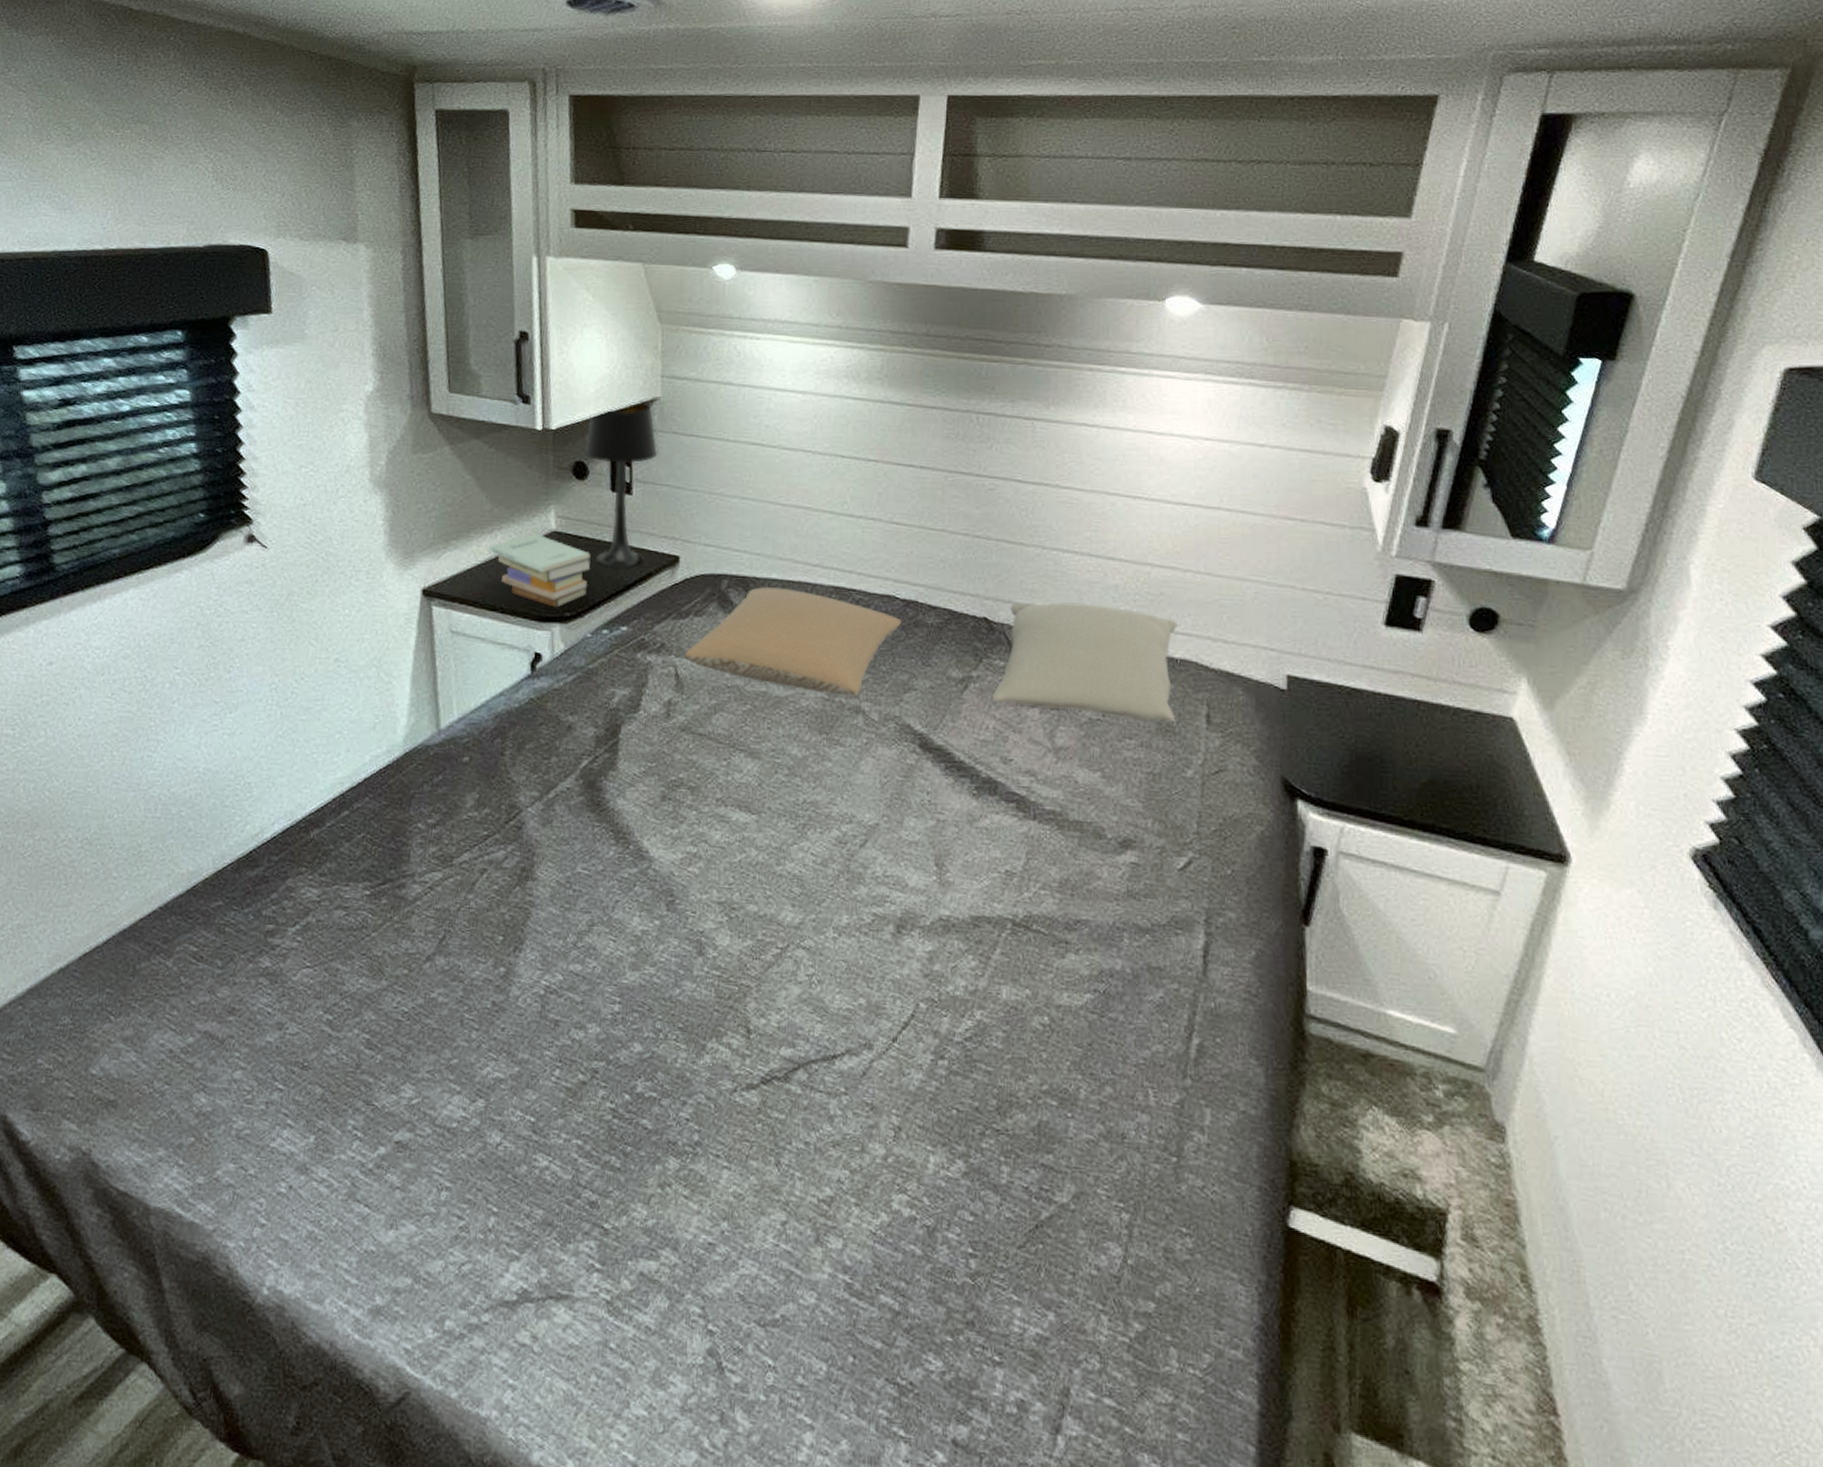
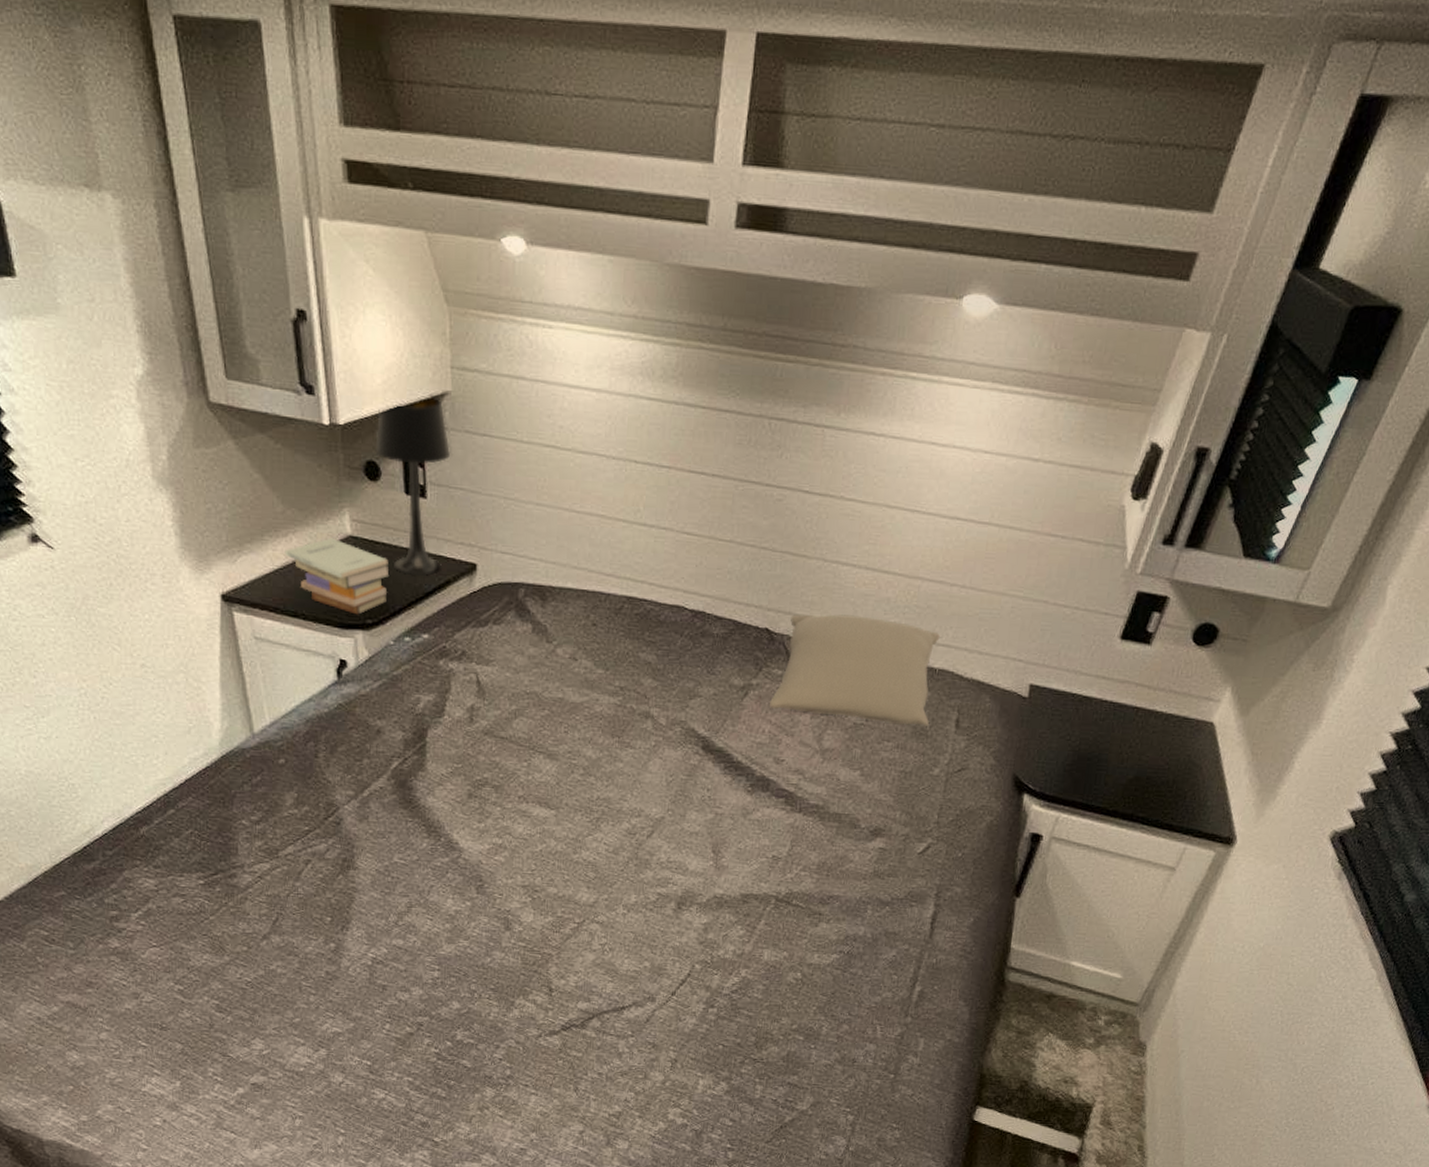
pillow: present [684,587,902,695] -> none [485,596,690,701]

